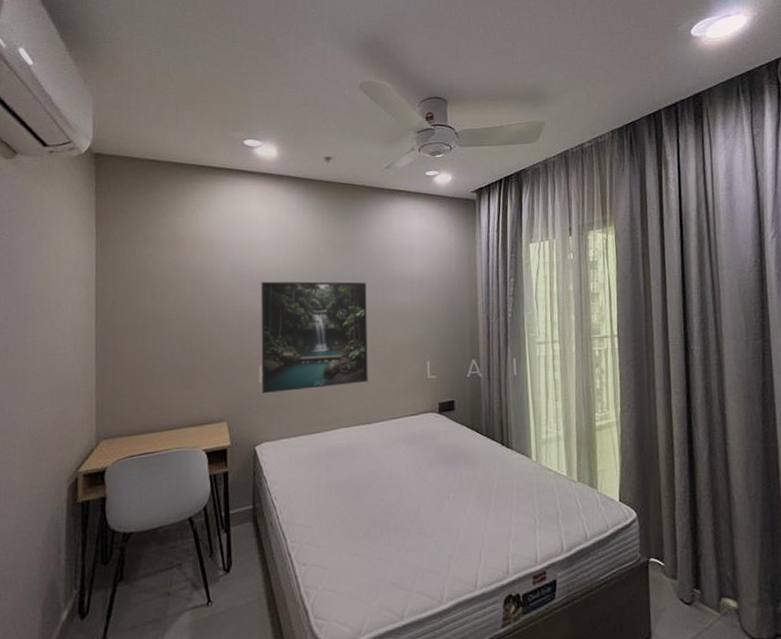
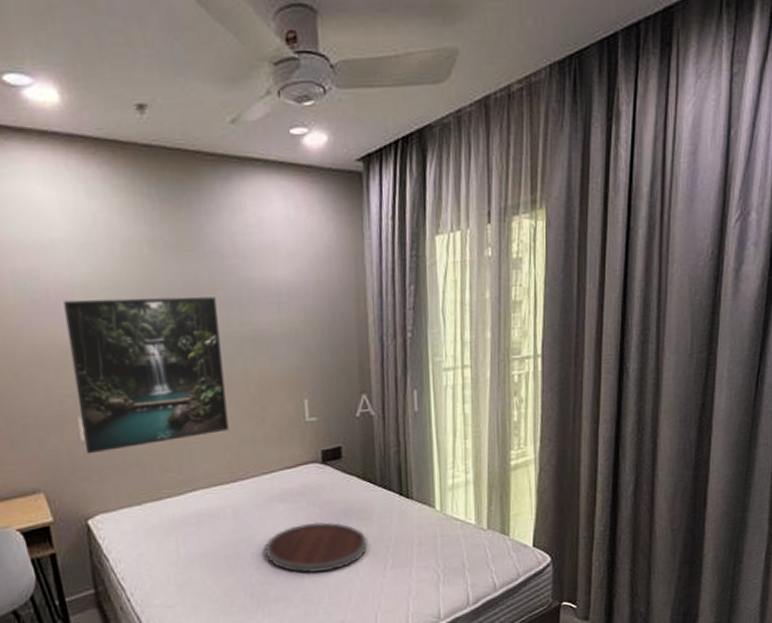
tray: none [389,462,474,508] -> present [264,521,368,574]

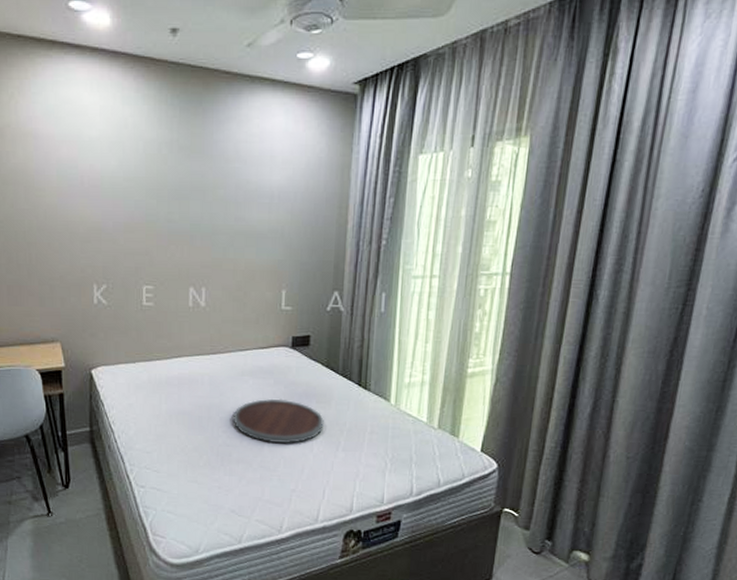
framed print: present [63,296,229,454] -> none [94,187,217,316]

